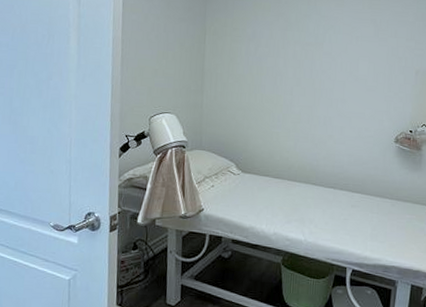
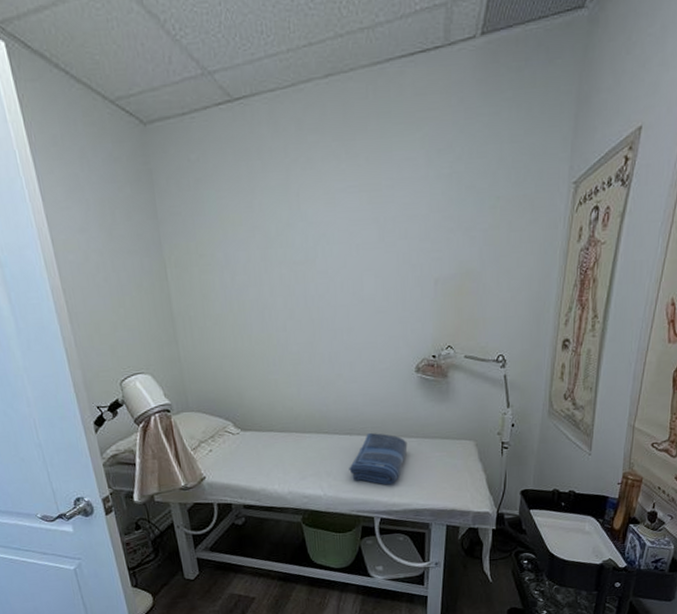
towel: none [329,189,383,239] -> present [349,432,408,485]

